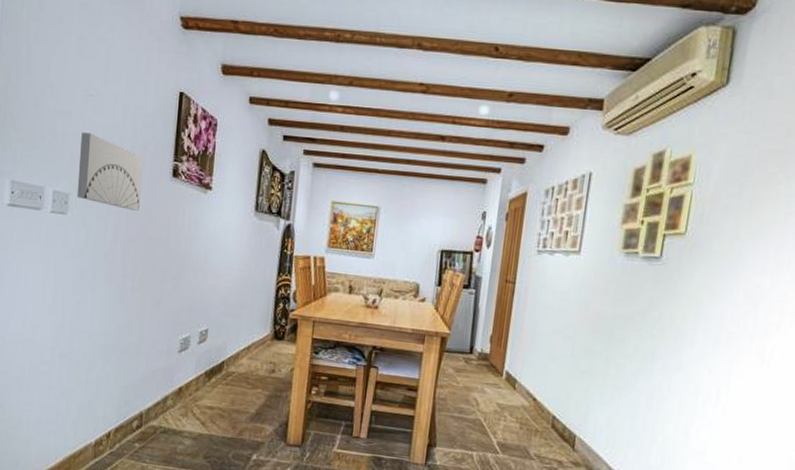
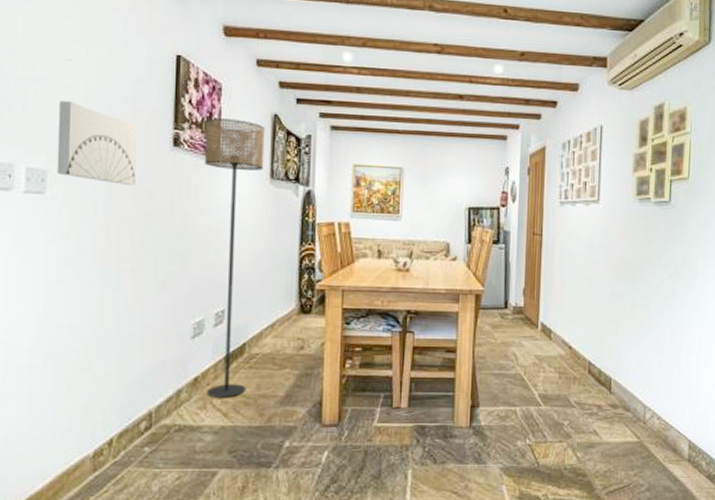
floor lamp: none [188,152,253,409] -> present [204,118,265,398]

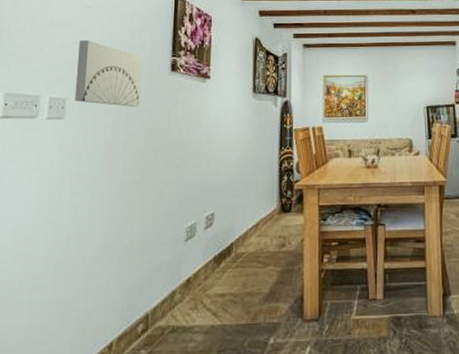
floor lamp: present [204,118,265,398] -> none [196,45,248,298]

